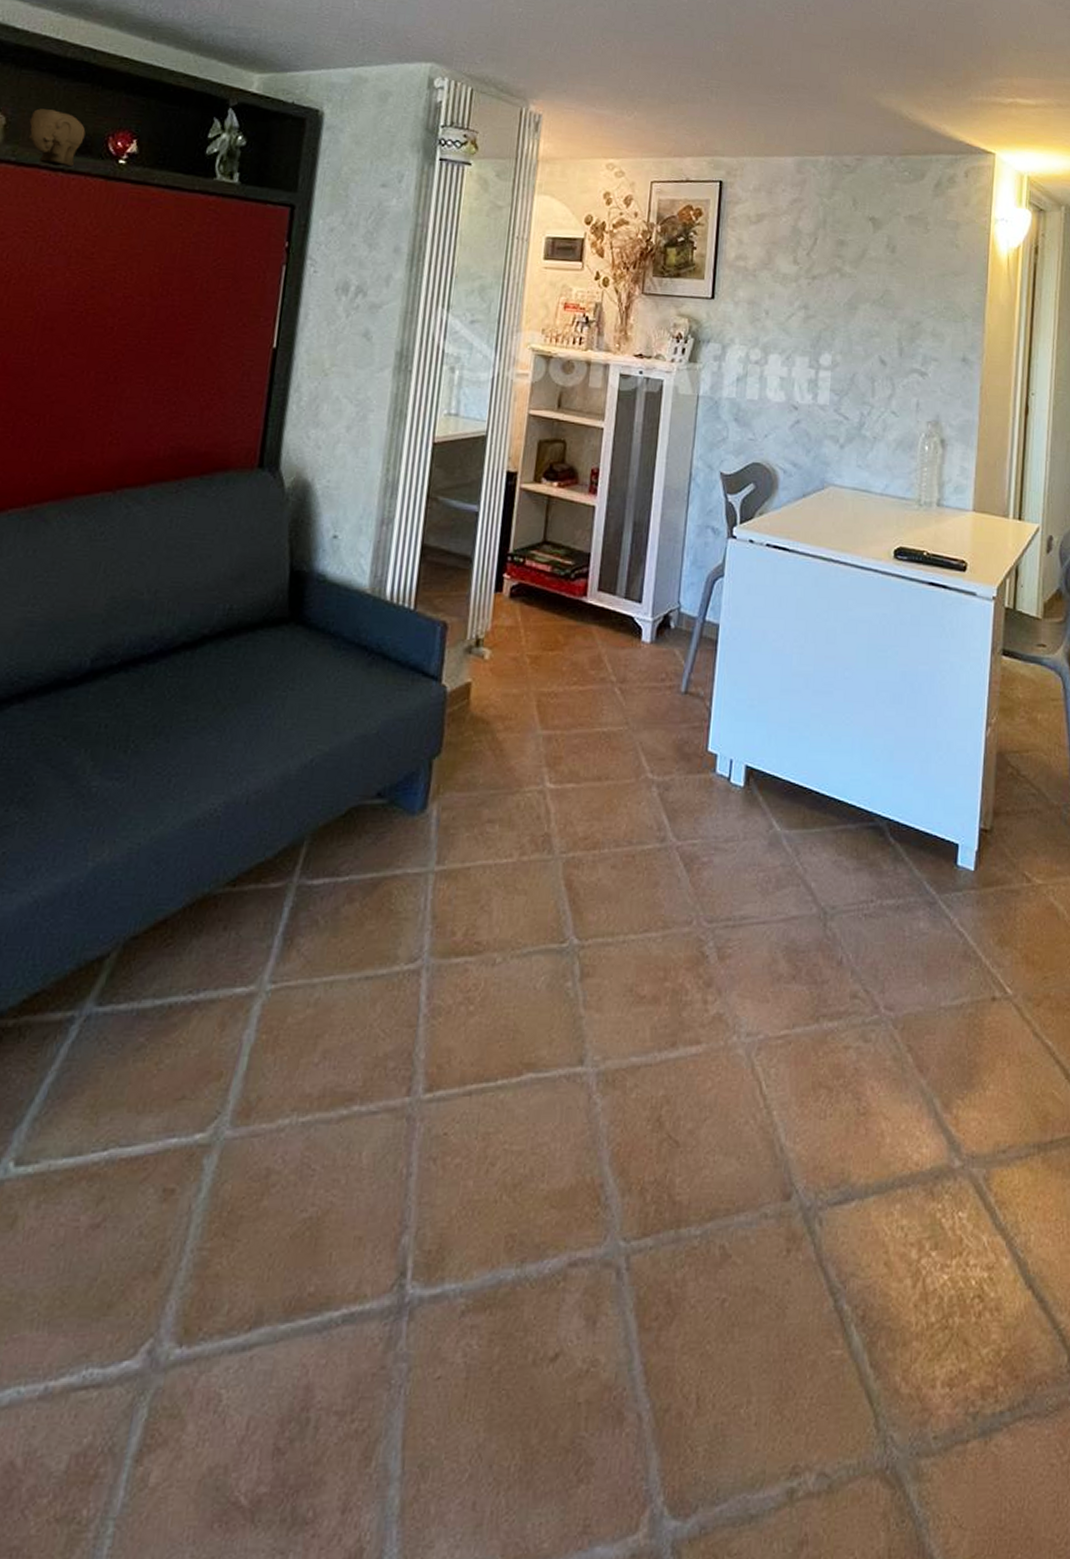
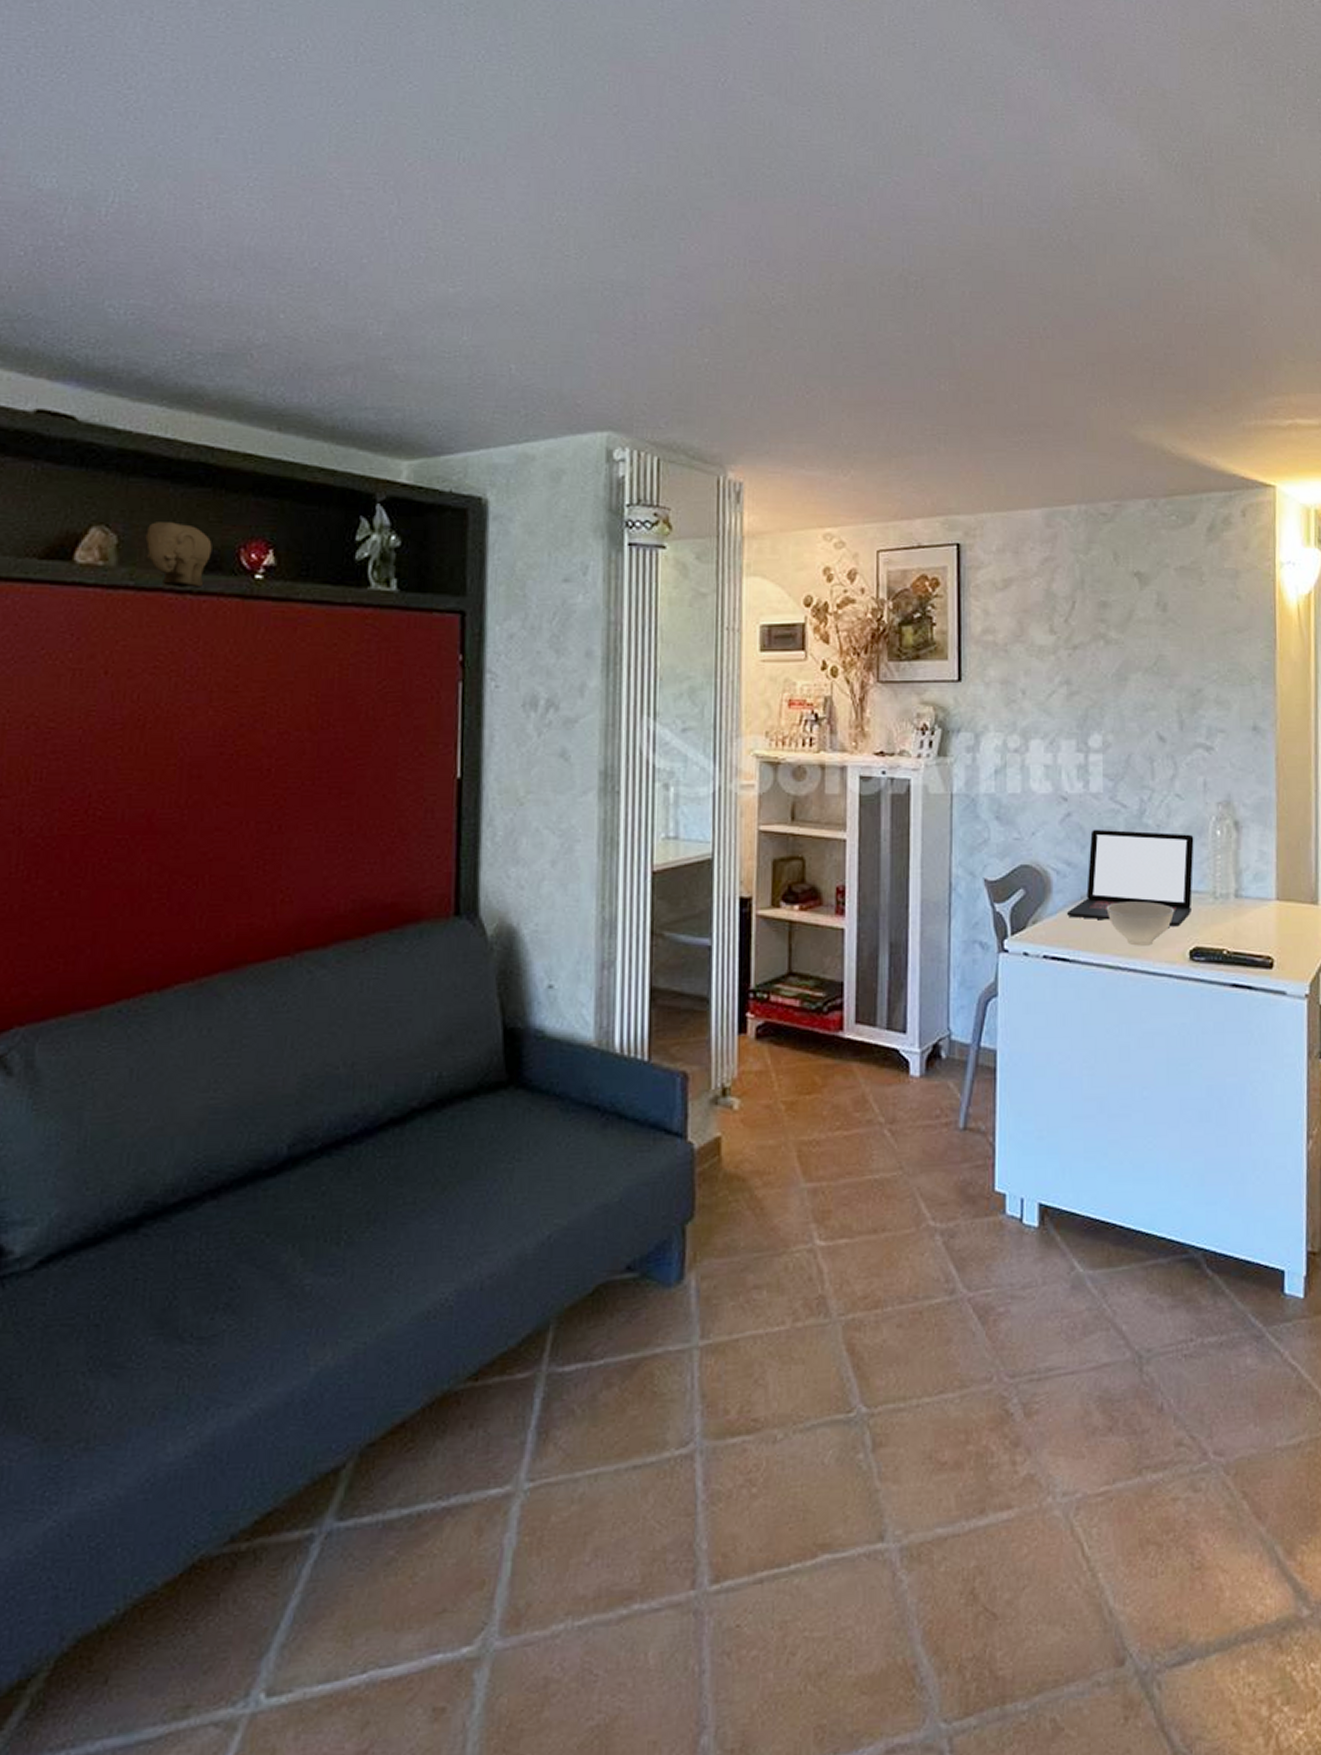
laptop: none [789,436,905,528] -> present [1066,829,1194,927]
bowl: none [824,502,884,543] -> present [1106,901,1175,946]

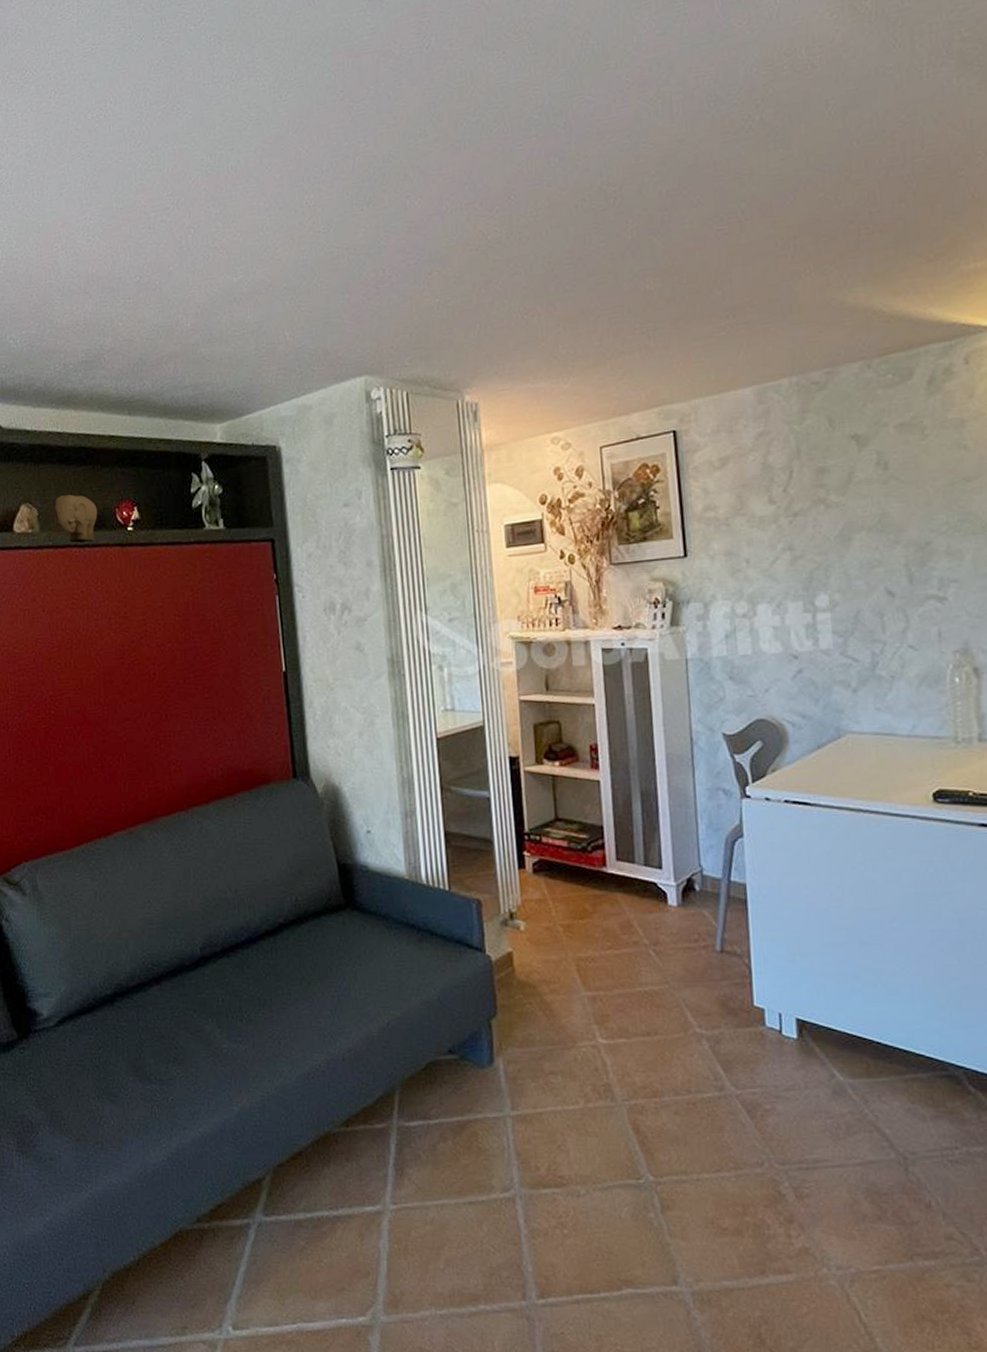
laptop: present [1066,829,1194,927] -> none [804,682,933,771]
bowl: present [1106,901,1175,946] -> none [843,748,915,790]

